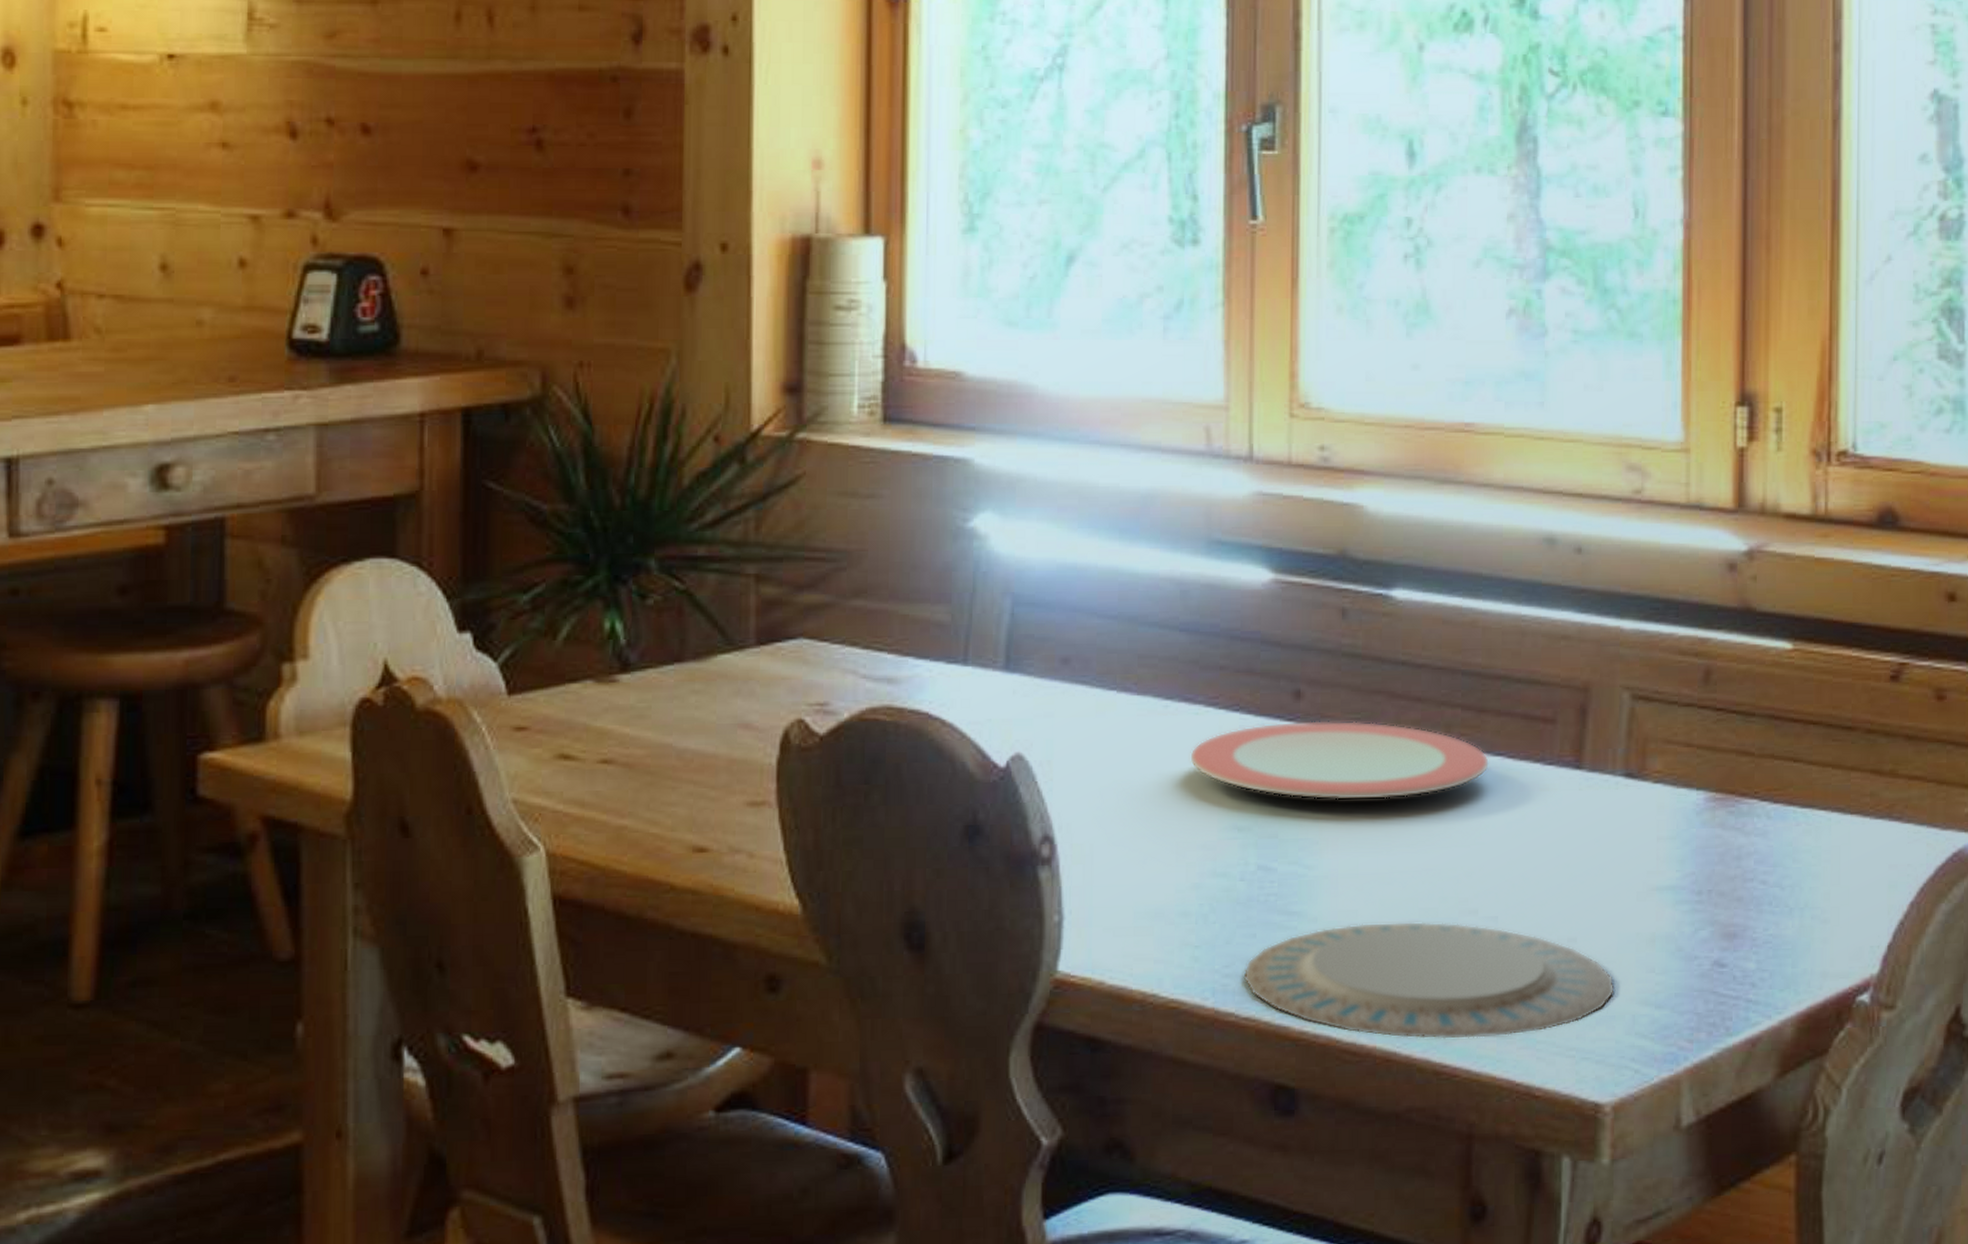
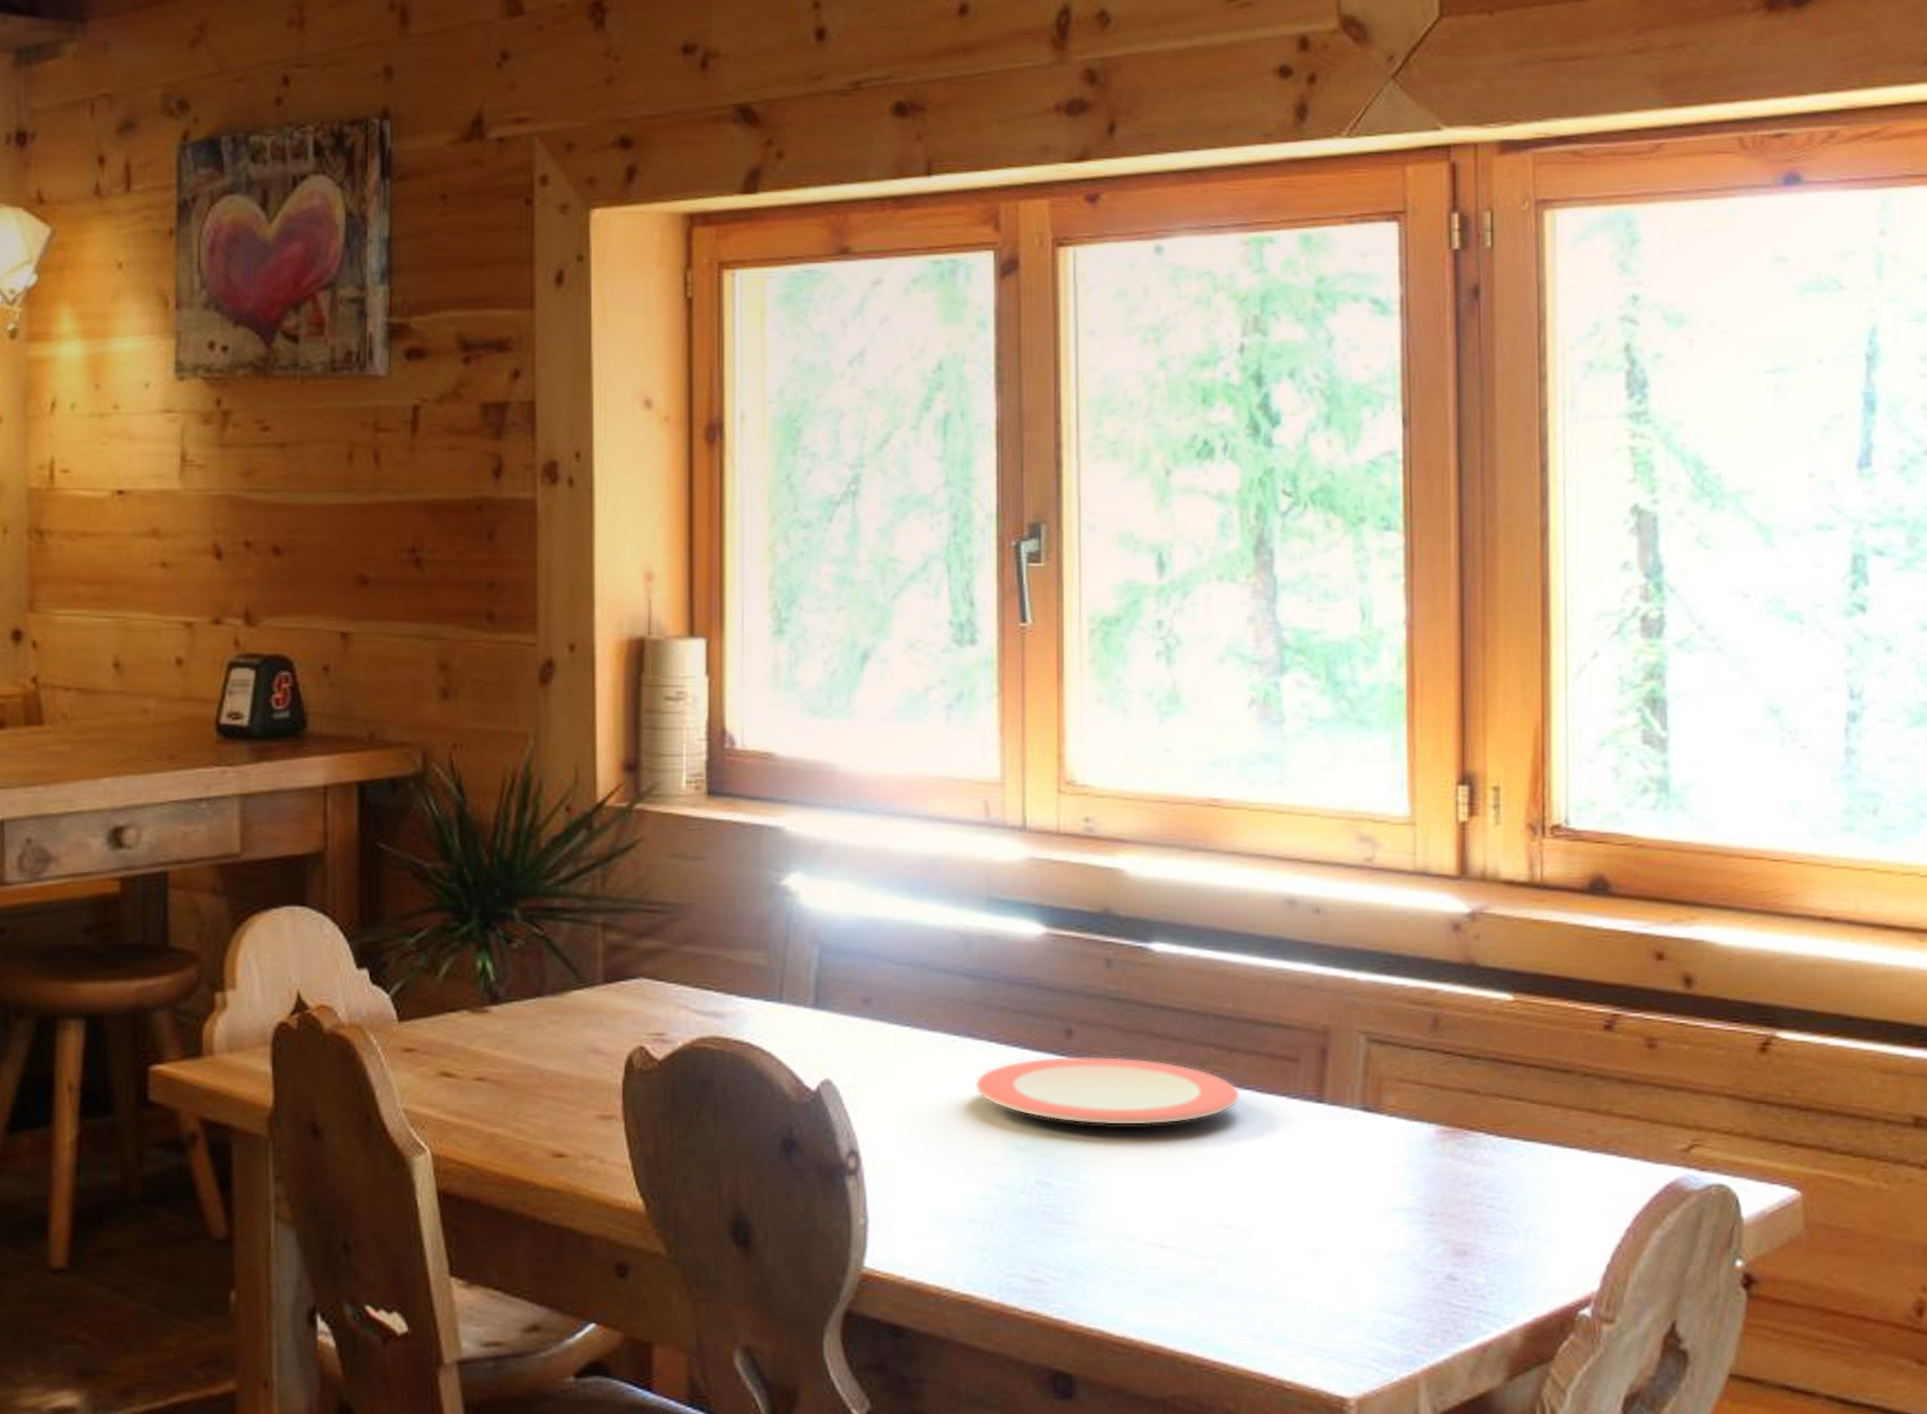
plate: present [1243,921,1615,1040] -> none [1025,1232,1357,1336]

